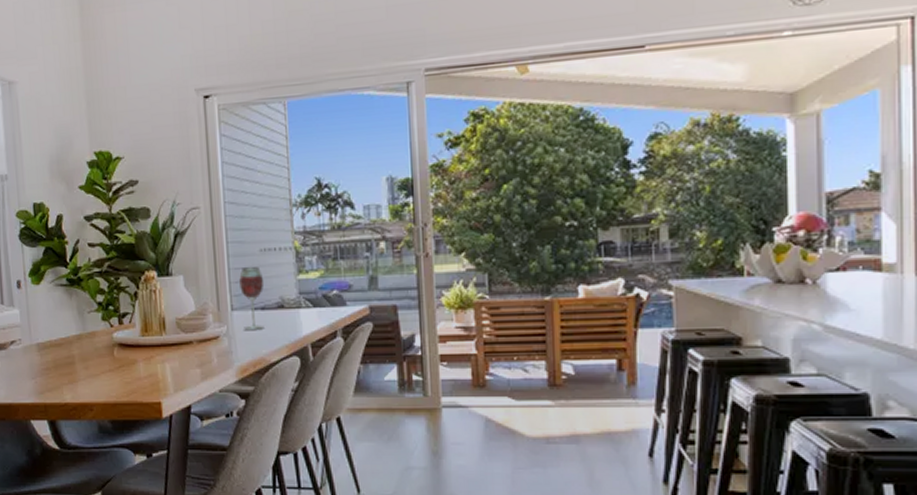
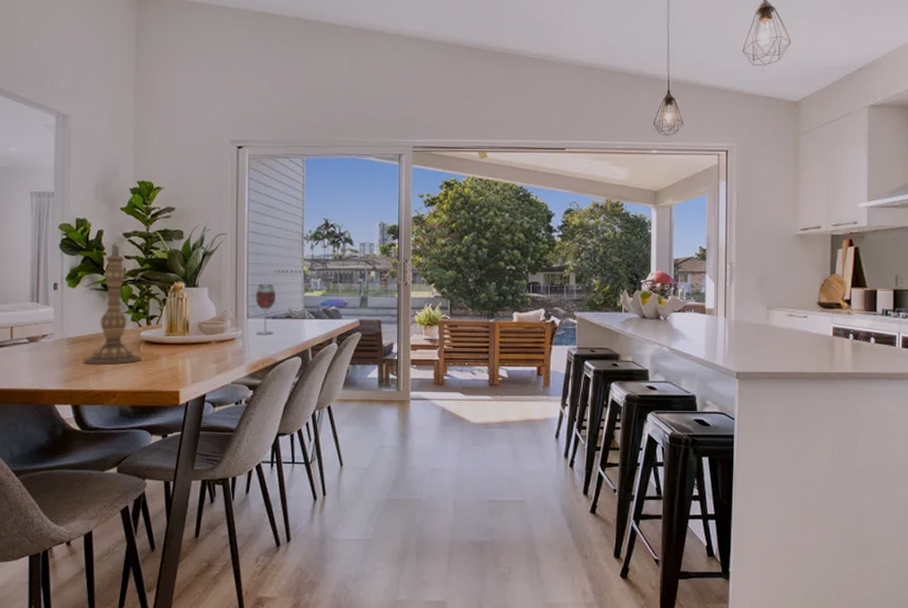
candlestick: none [55,227,116,373] -> present [83,242,141,365]

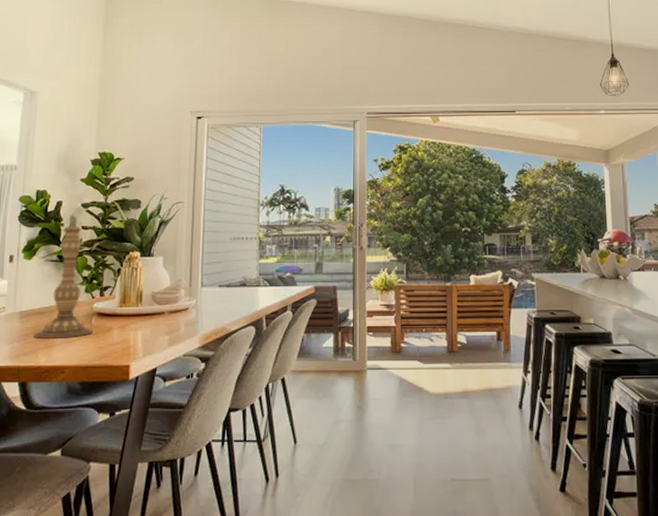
wineglass: present [256,284,277,334] -> none [210,252,232,303]

